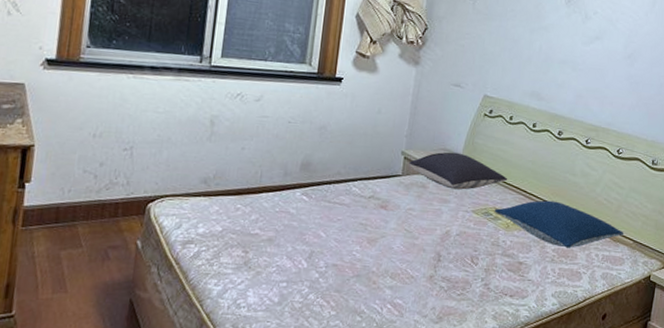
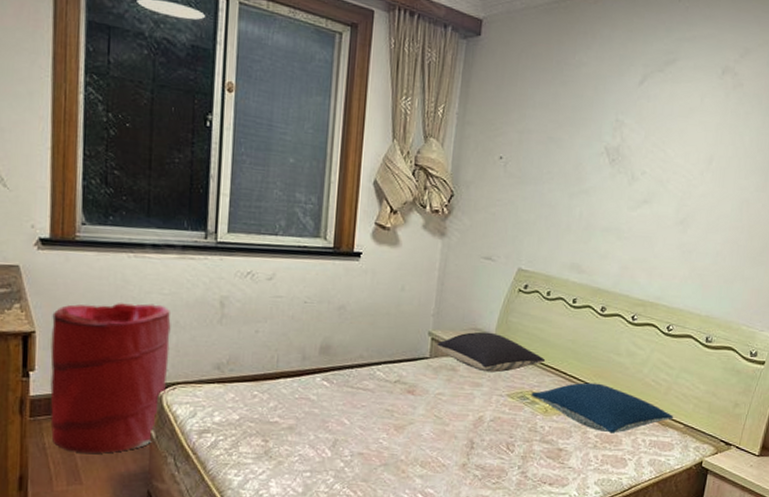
laundry hamper: none [41,120,164,262] -> present [50,303,171,453]

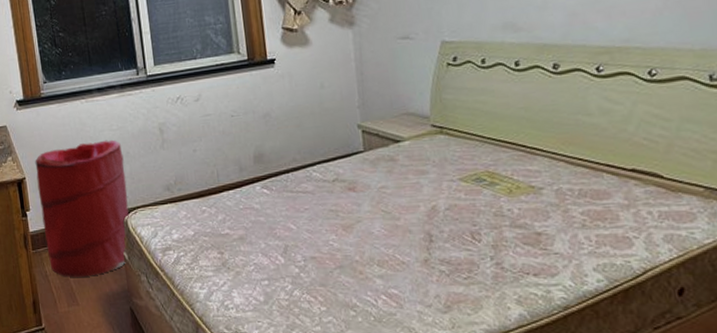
pillow: present [437,331,546,373] -> none [369,114,497,158]
pillow: present [531,382,674,433] -> none [487,151,687,209]

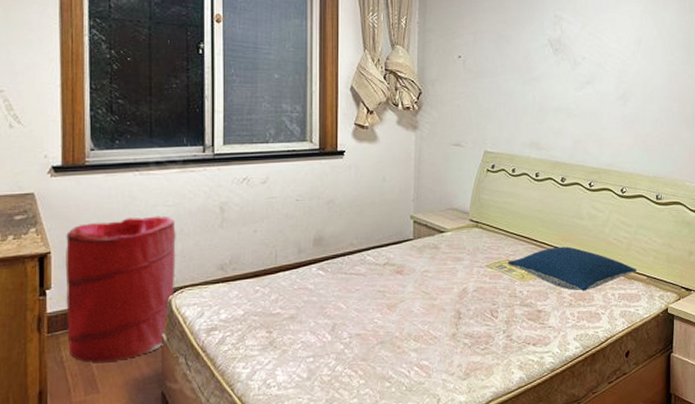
pillow: none [487,151,687,209] -> present [507,246,637,291]

